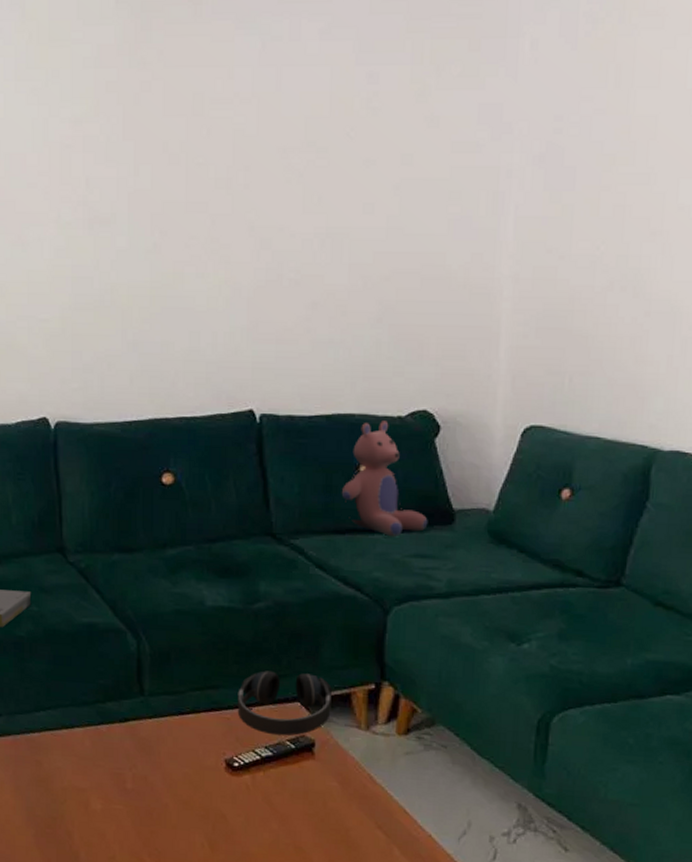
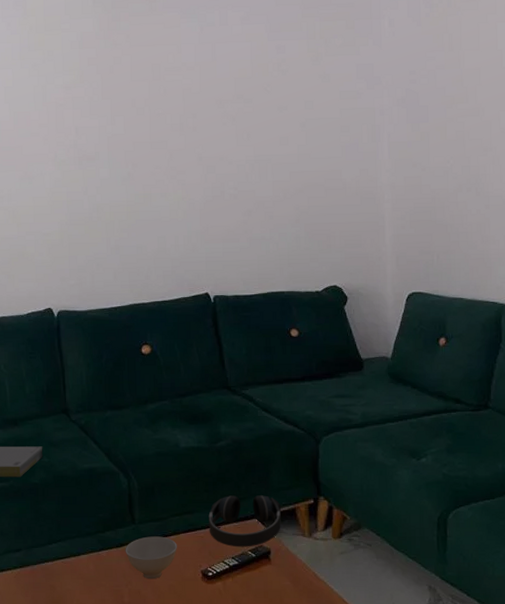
bowl: none [130,712,196,764] -> present [125,536,177,579]
teddy bear: present [341,421,428,538] -> none [278,295,344,383]

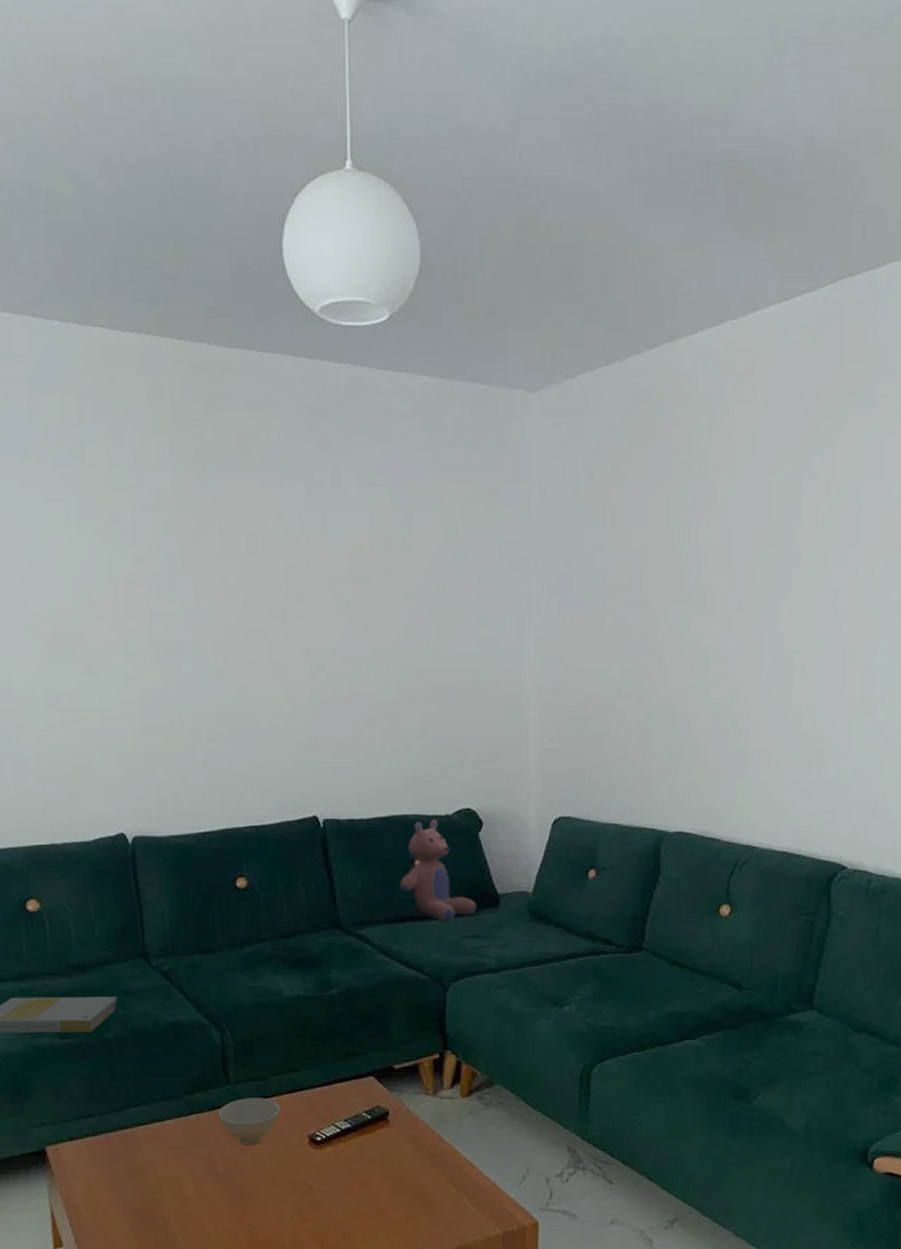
headphones: present [208,495,281,548] -> none [316,1050,401,1109]
teddy bear: none [278,295,344,383] -> present [399,819,477,922]

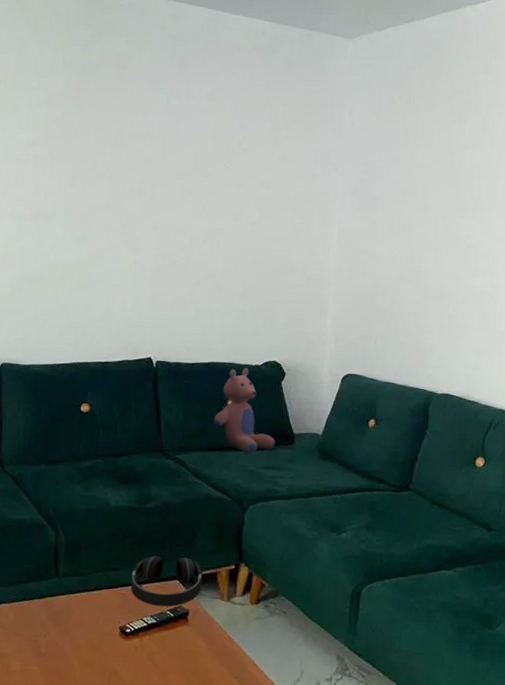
bowl: present [218,1097,280,1146] -> none [46,590,98,632]
headphones: none [316,1050,401,1109] -> present [130,556,203,607]

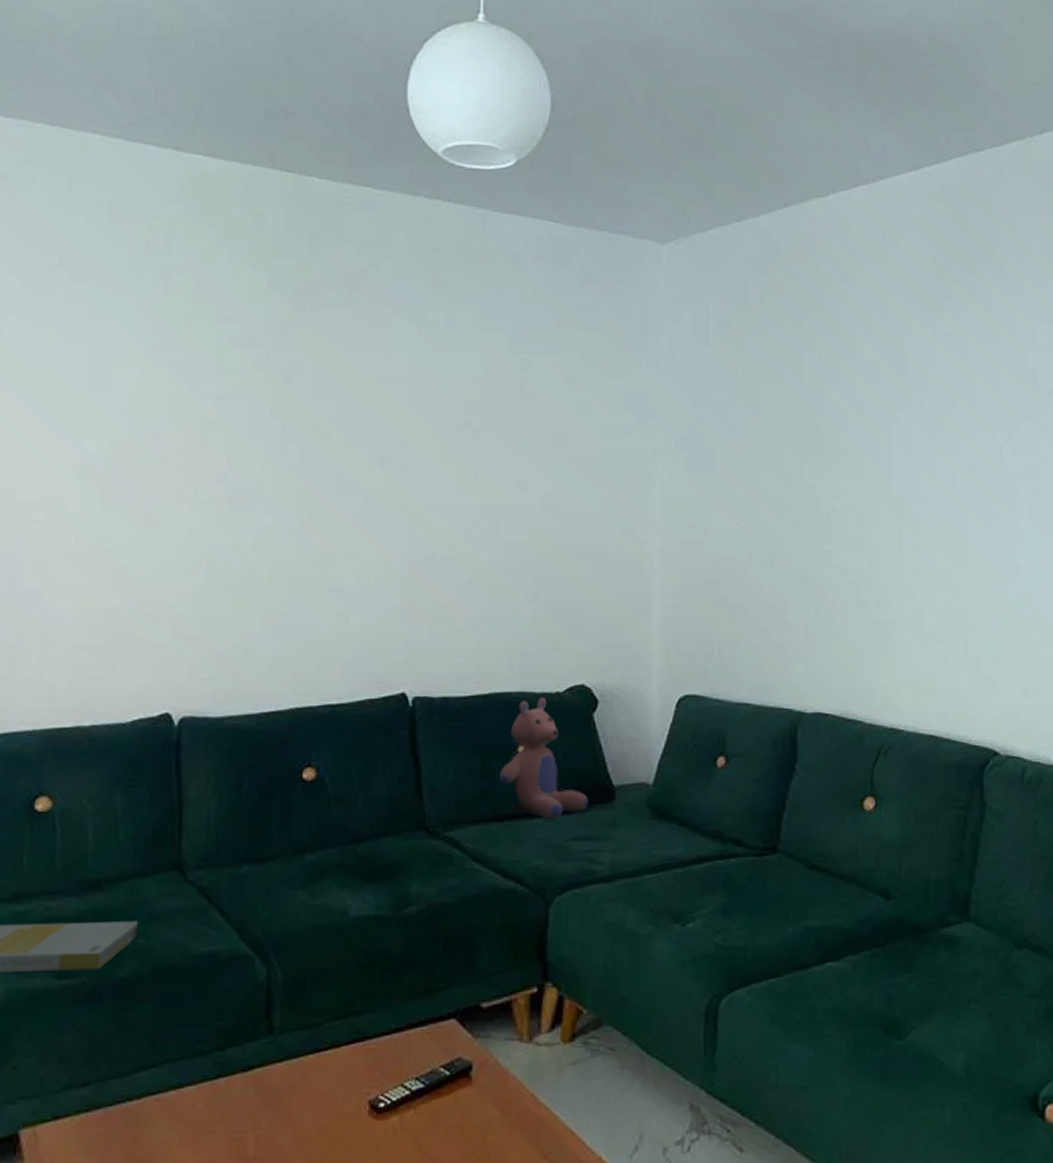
headphones: present [130,556,203,607] -> none [384,983,490,1063]

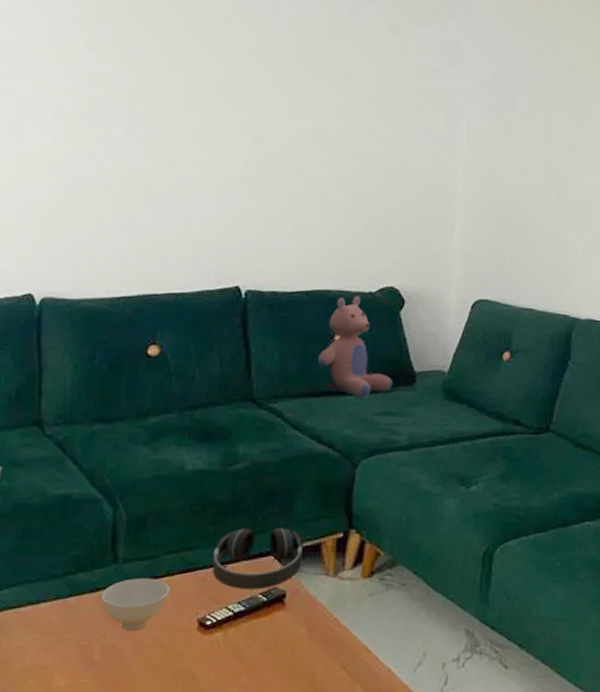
bowl: none [254,1051,335,1118] -> present [101,578,170,631]
headphones: none [384,983,490,1063] -> present [212,528,303,590]

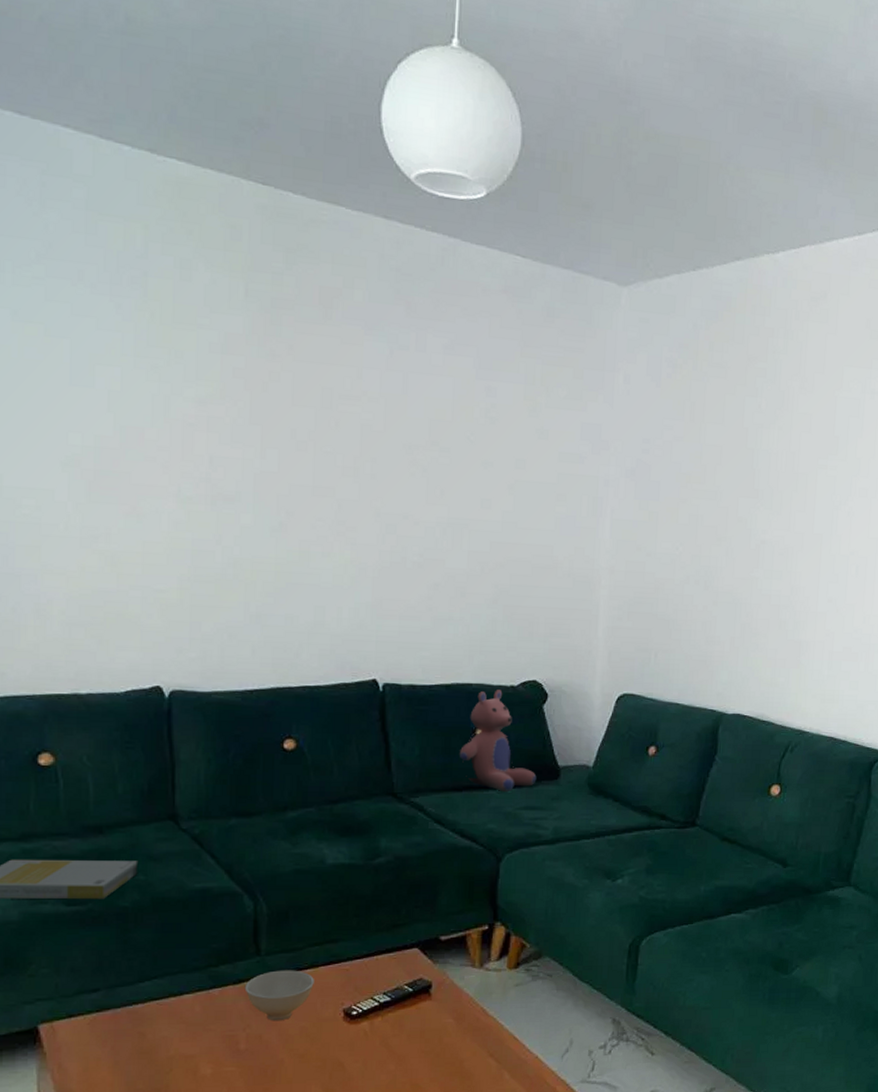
headphones: present [212,528,303,590] -> none [356,921,448,981]

